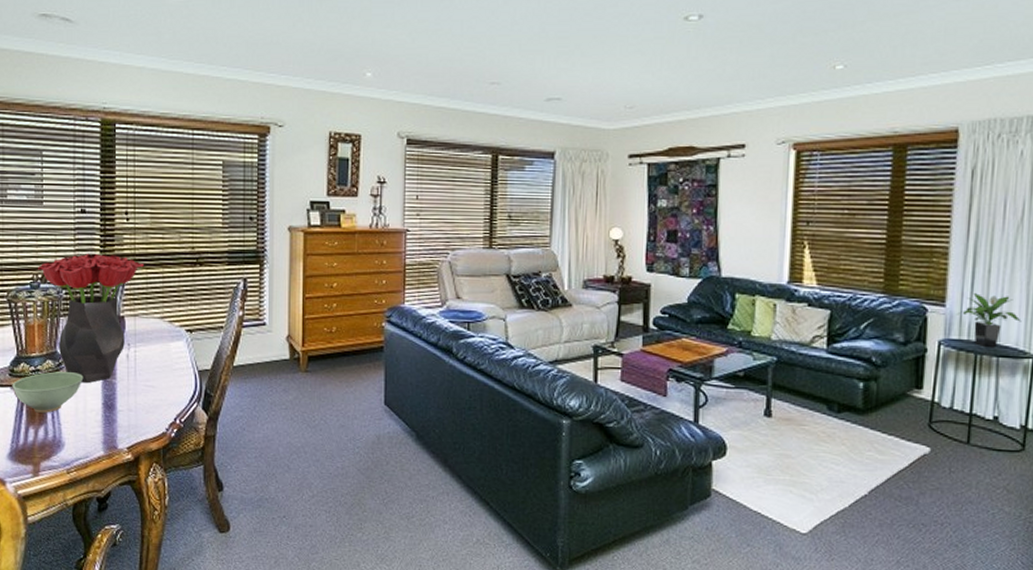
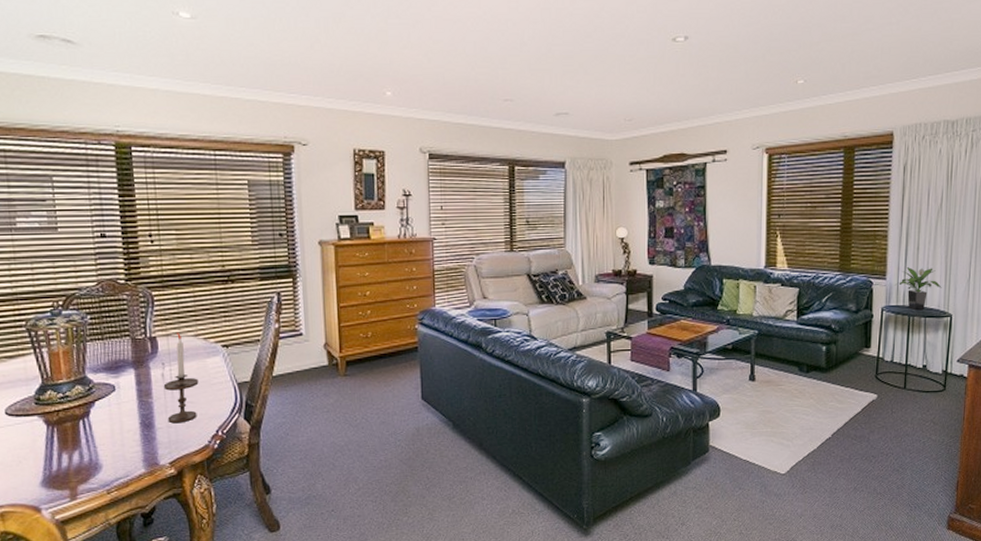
bowl: present [12,371,84,413] -> none [39,395,118,438]
bouquet: present [38,253,144,383] -> none [58,276,173,404]
candlestick: none [127,313,161,408] -> present [163,332,199,424]

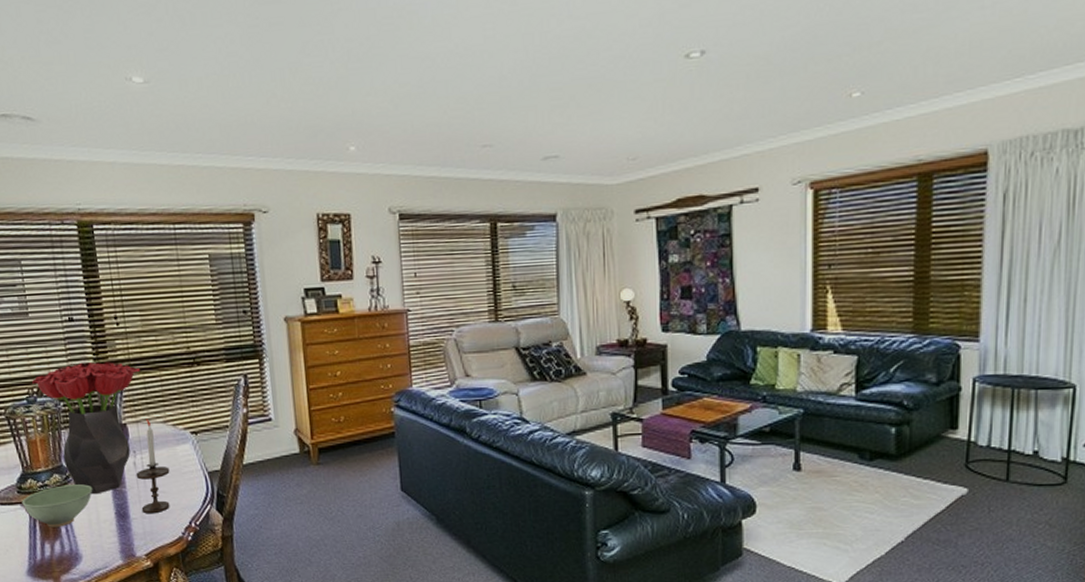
bowl: none [39,395,118,438] -> present [21,484,93,527]
bouquet: none [58,276,173,404] -> present [32,361,140,493]
potted plant: present [895,267,942,311] -> none [992,325,1061,381]

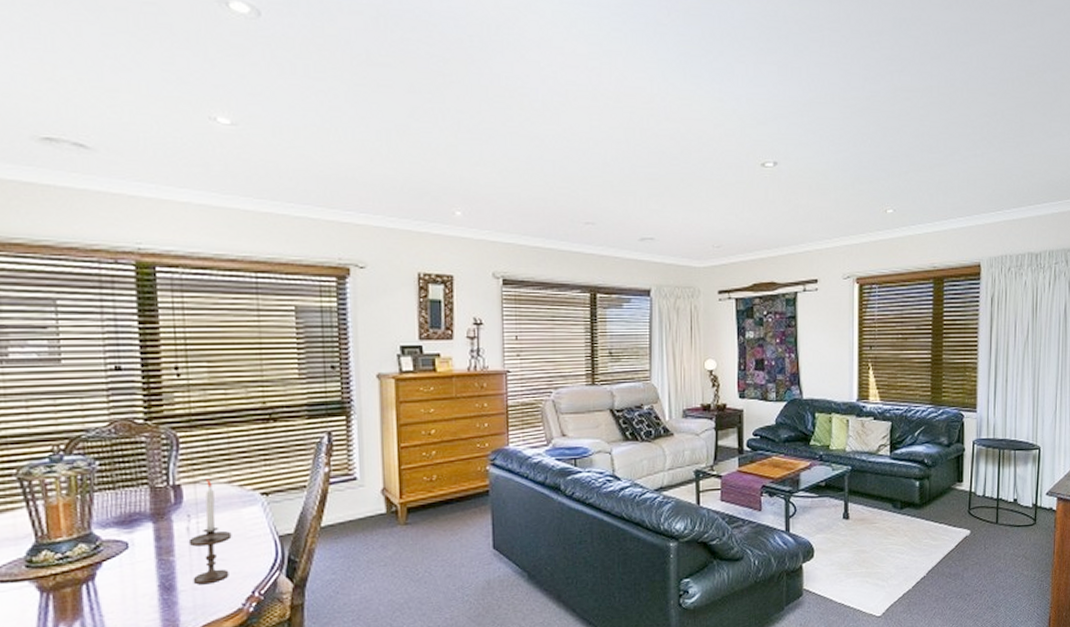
bowl: present [21,484,93,527] -> none [31,554,131,607]
bouquet: present [32,361,140,493] -> none [59,415,203,564]

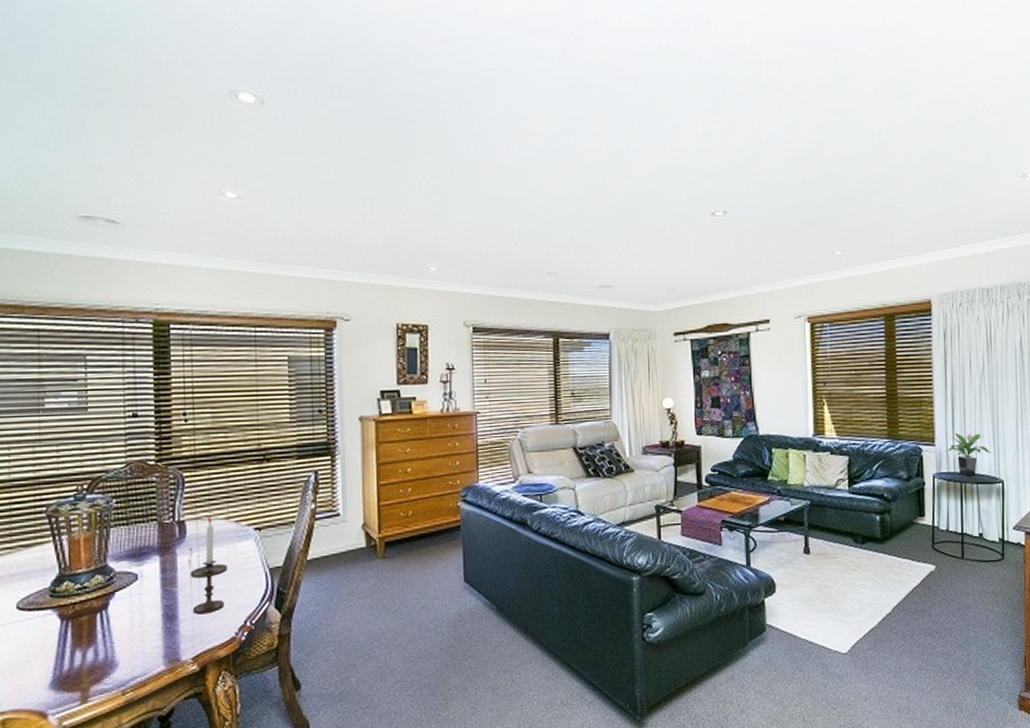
potted plant: none [985,400,1030,444] -> present [944,433,991,477]

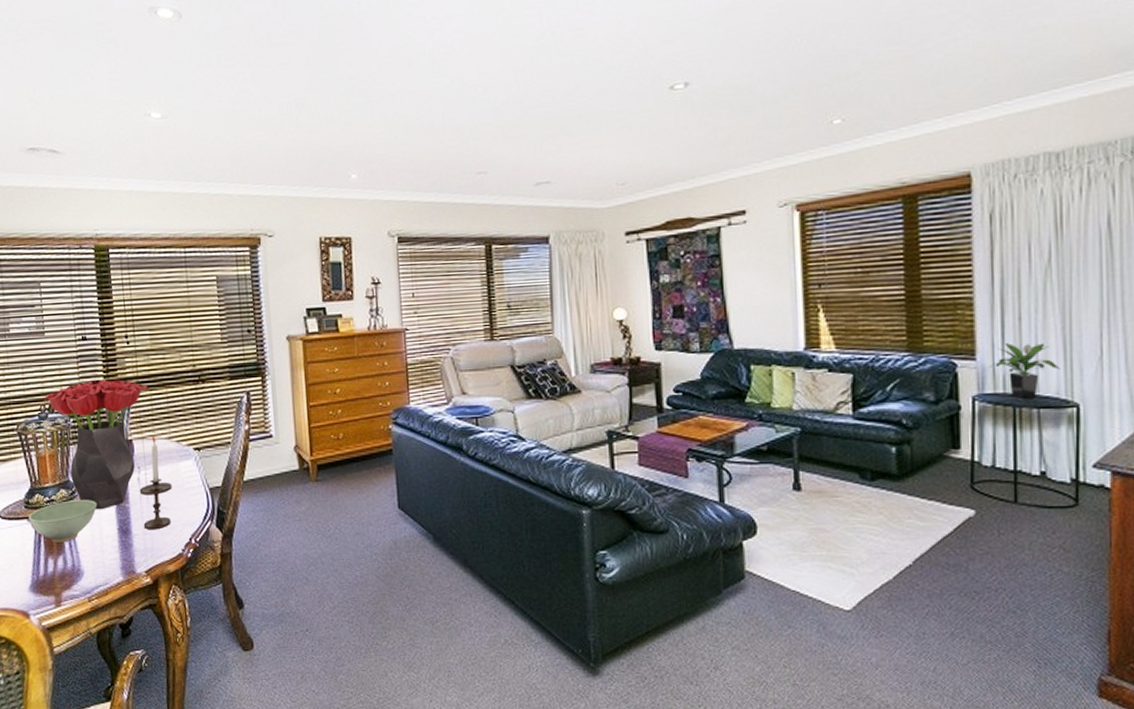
bowl: none [53,585,140,634] -> present [28,500,98,543]
bouquet: none [83,457,205,595] -> present [44,379,147,509]

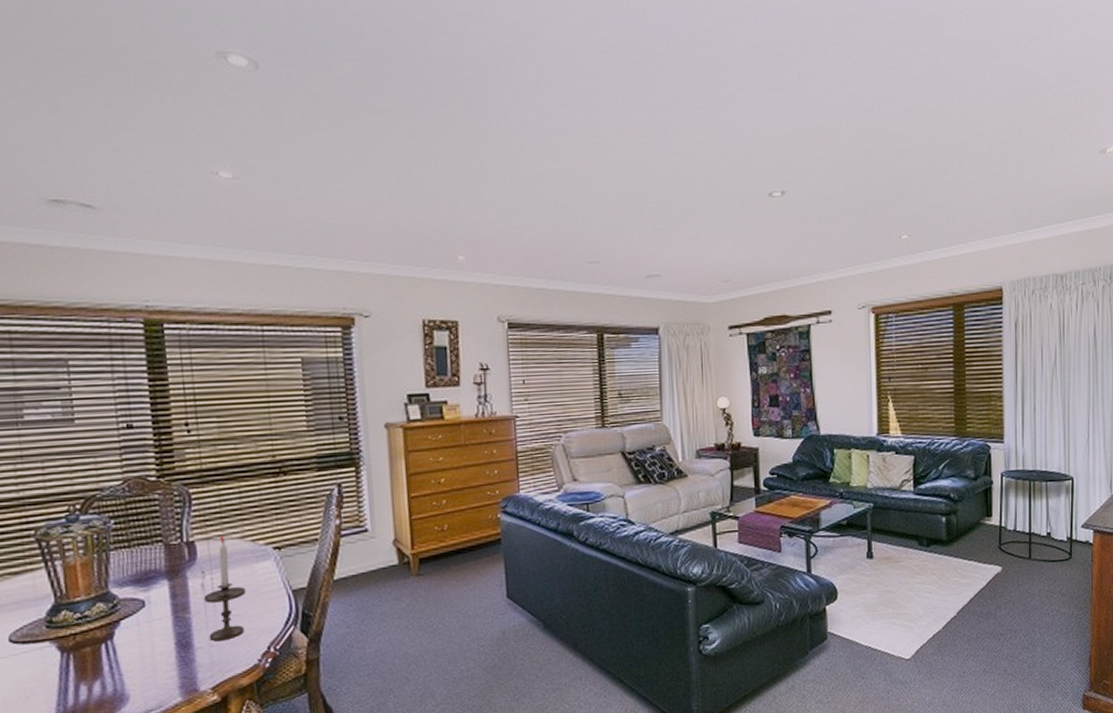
bowl: present [28,500,98,543] -> none [51,612,148,666]
bouquet: present [44,379,147,509] -> none [74,473,214,623]
potted plant: present [989,343,1060,400] -> none [1013,429,1061,475]

